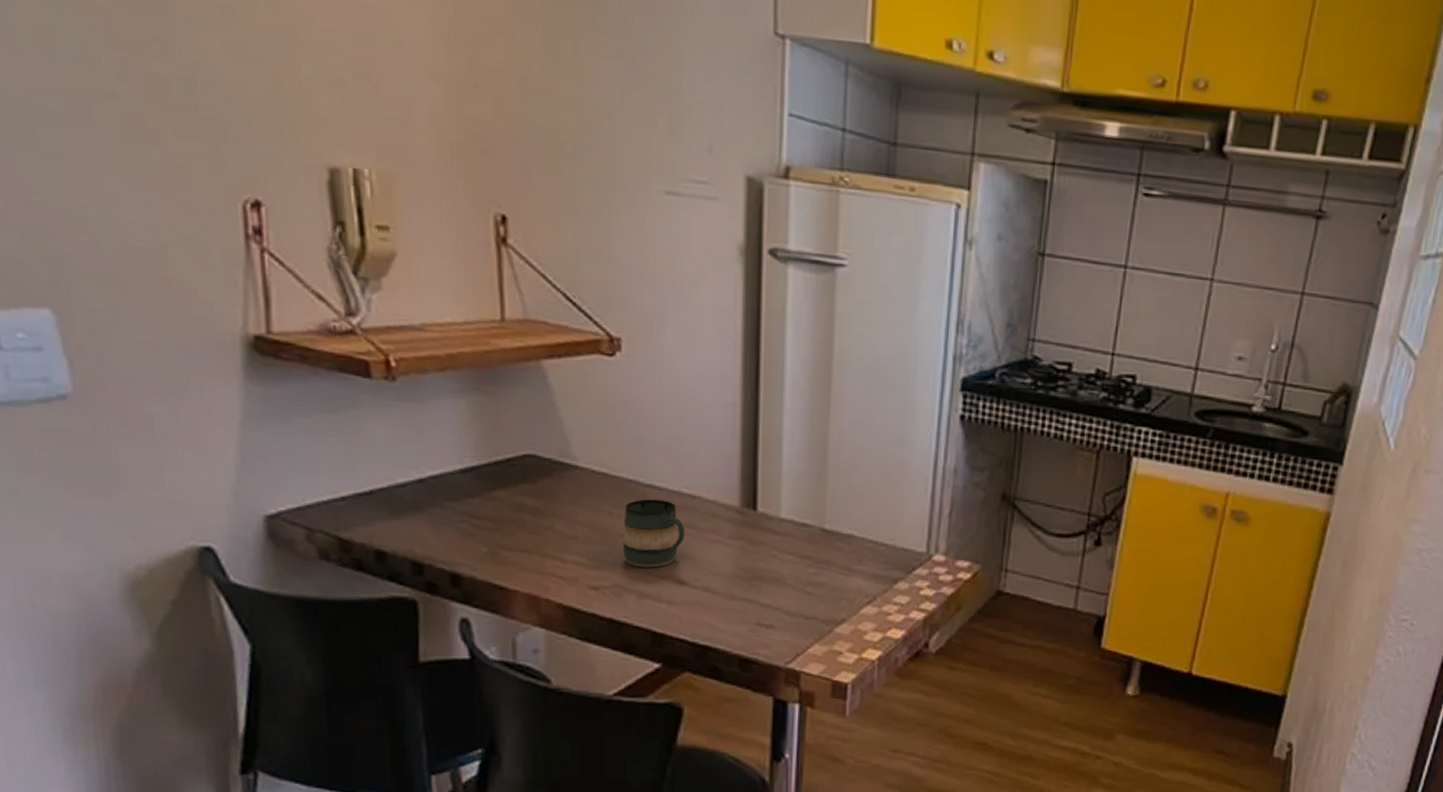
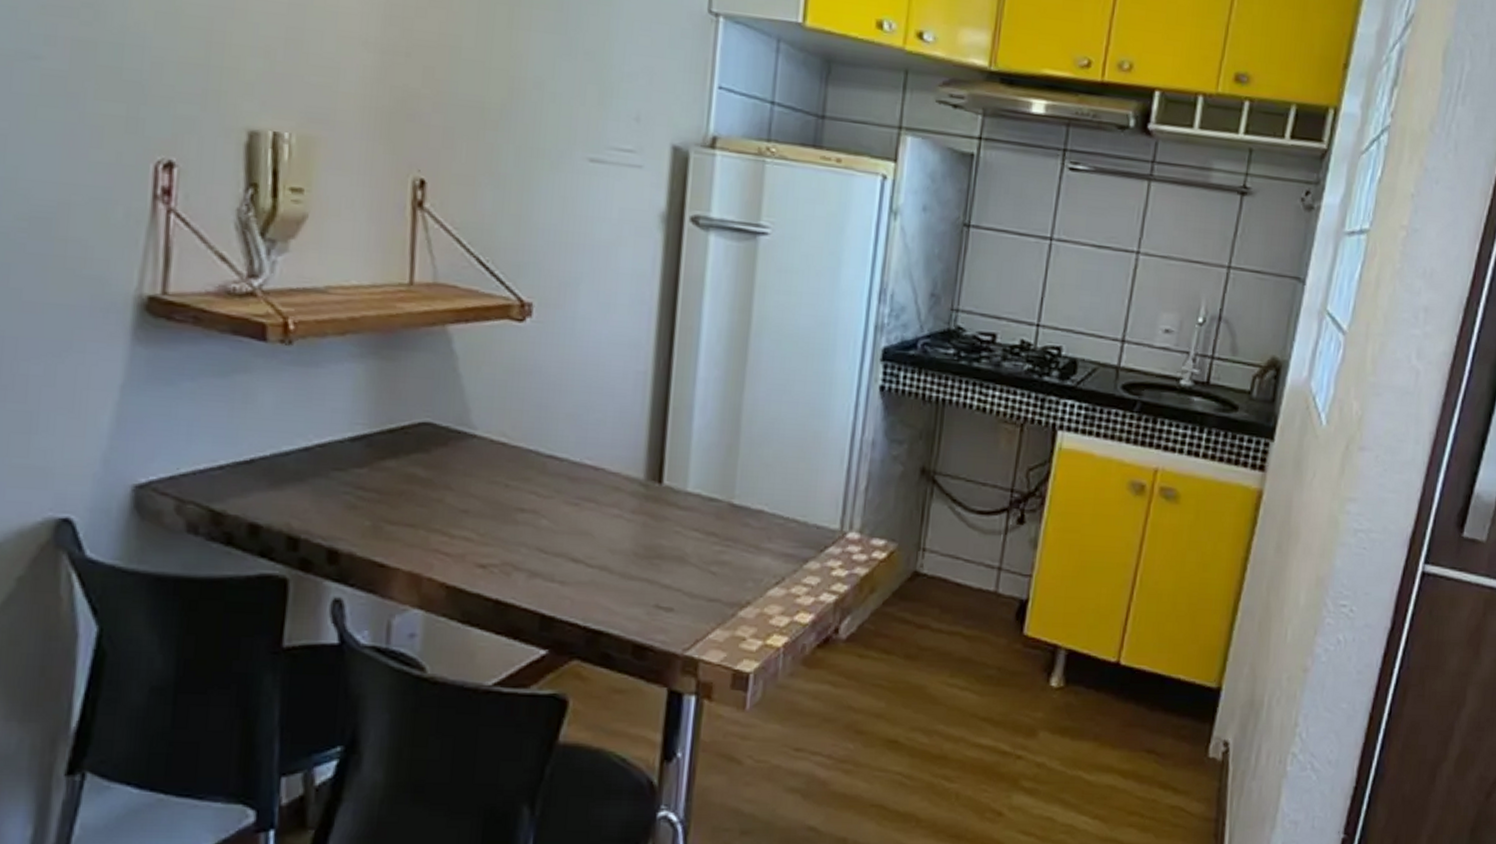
mug: present [622,499,685,568] -> none [516,470,585,545]

